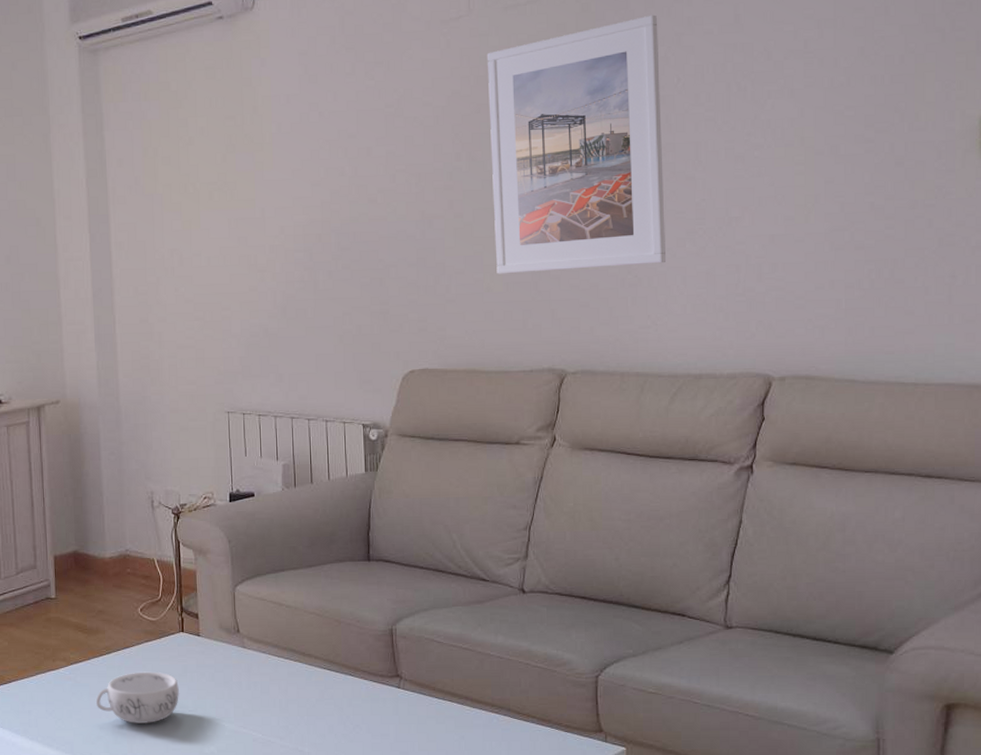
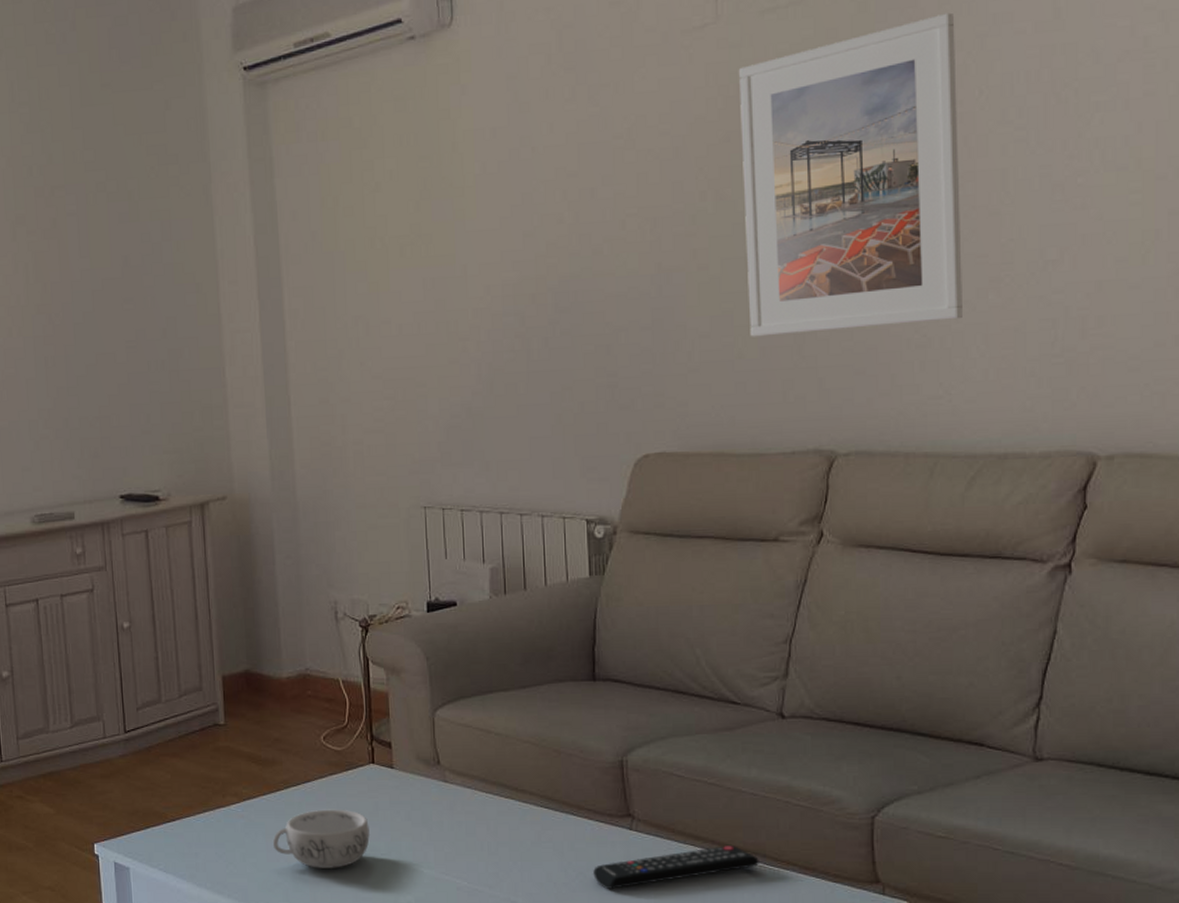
remote control: none [368,701,505,739] -> present [593,846,759,889]

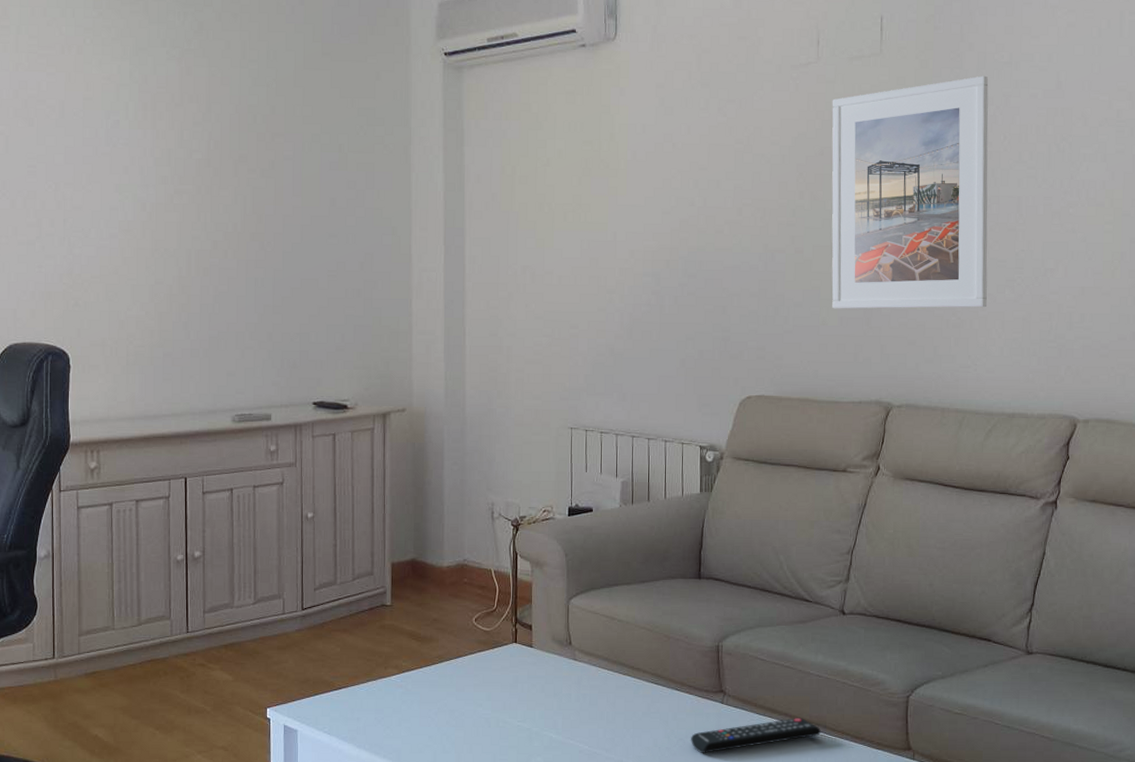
decorative bowl: present [272,809,371,868] -> none [425,681,510,733]

